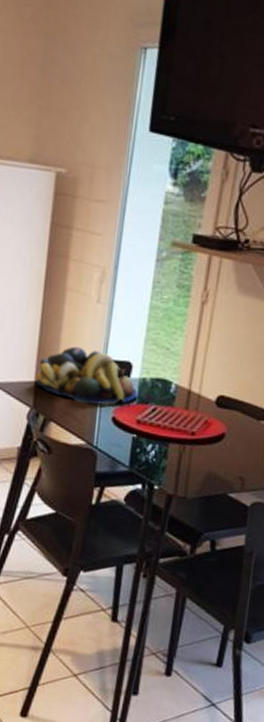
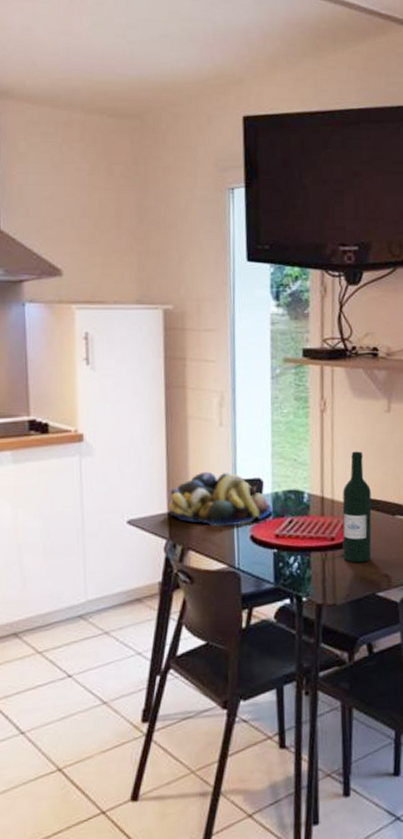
wine bottle: none [201,349,240,462] -> present [342,451,372,563]

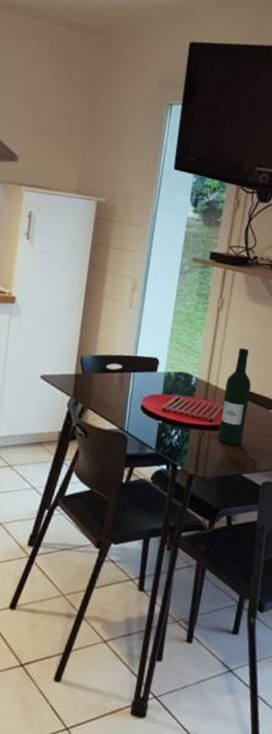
fruit bowl: present [169,471,273,528] -> none [76,344,164,396]

